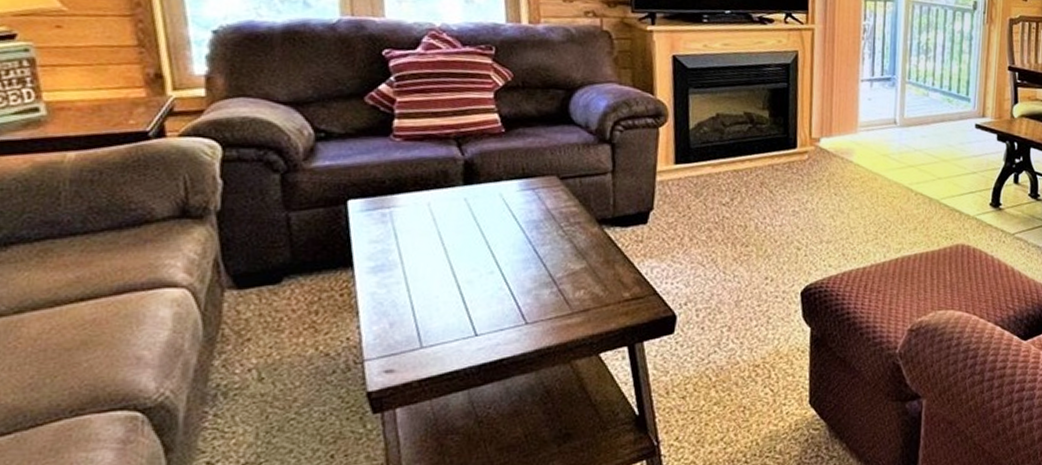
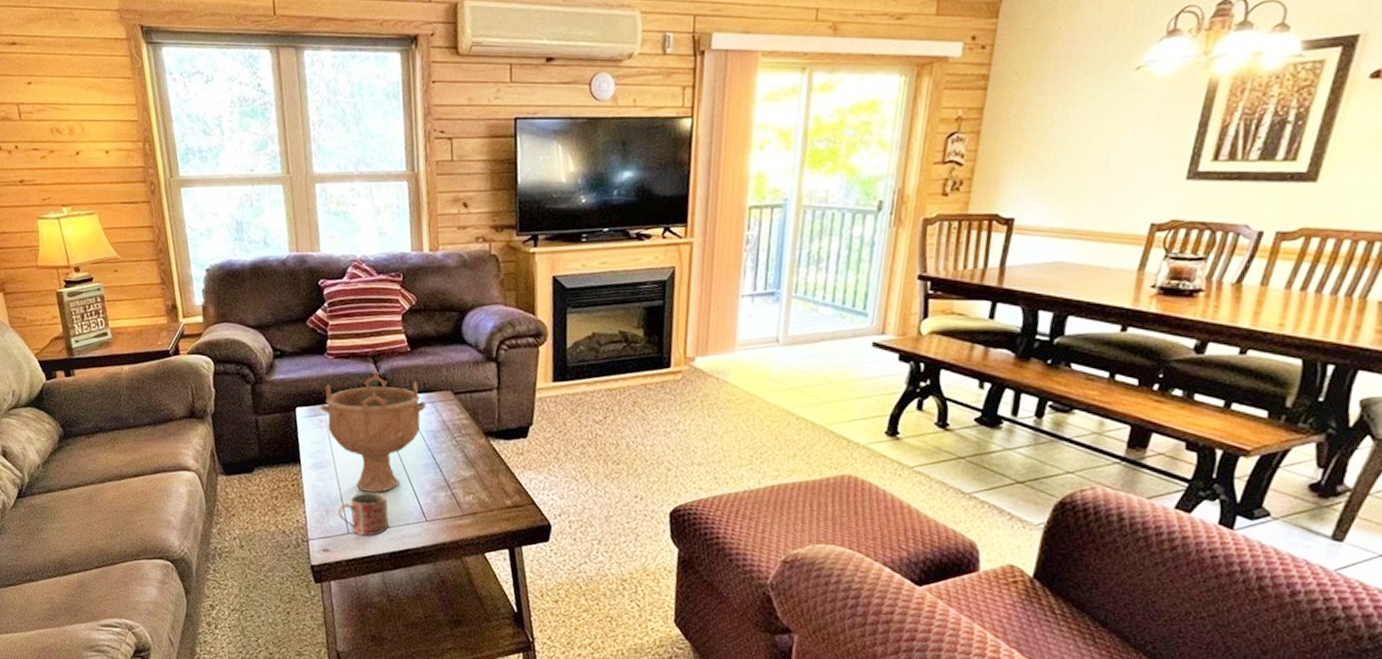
decorative bowl: none [382,157,526,296] -> present [320,372,427,493]
mug: none [406,295,477,348] -> present [338,491,389,536]

